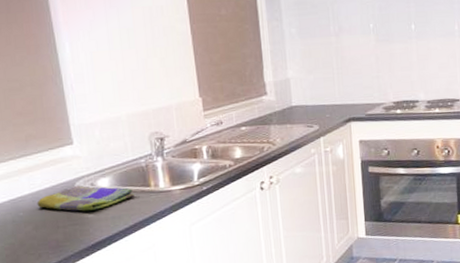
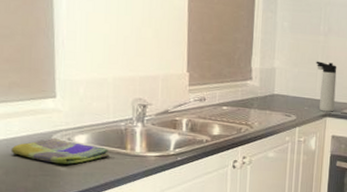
thermos bottle: none [331,63,358,117] -> present [316,61,337,112]

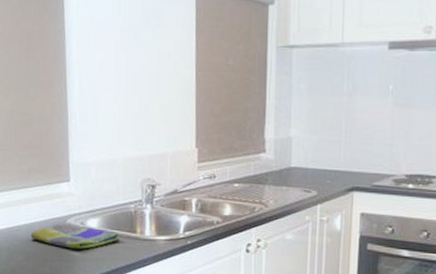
thermos bottle: present [316,61,337,112] -> none [339,126,365,185]

